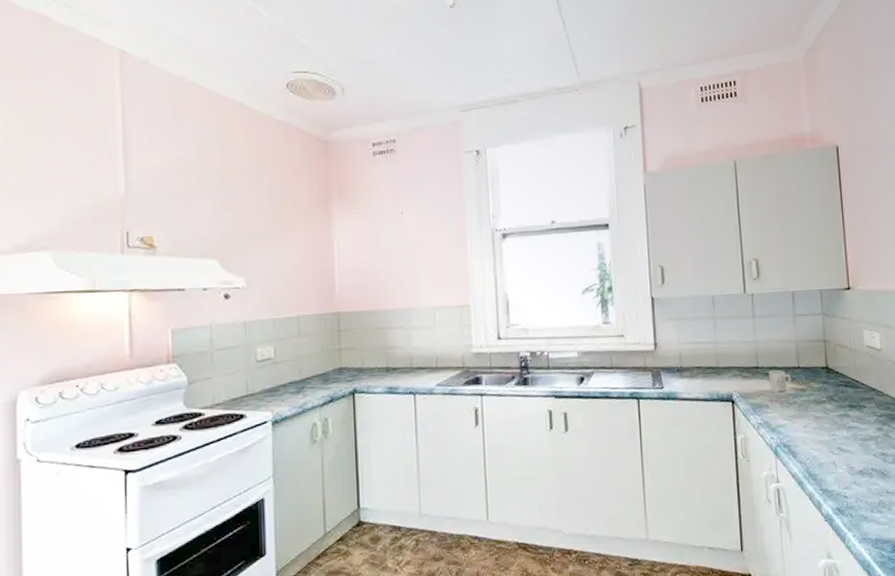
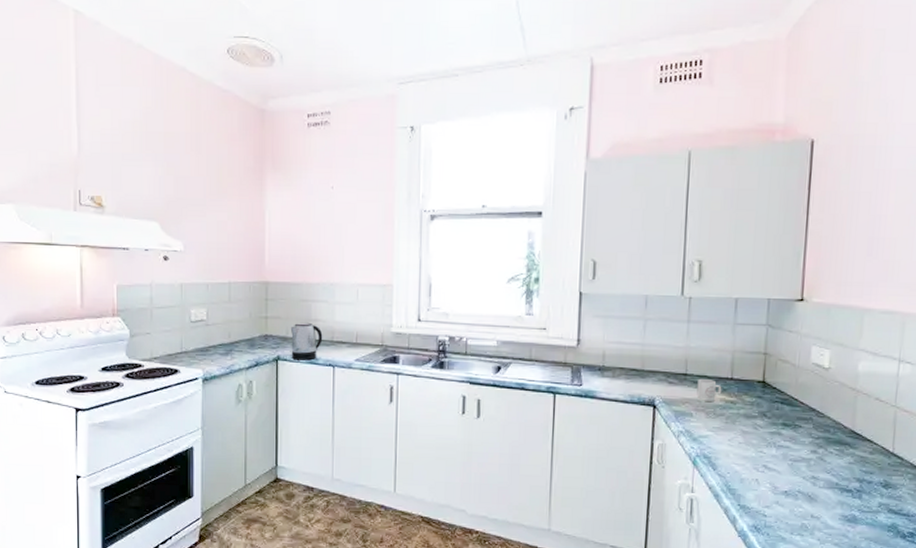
kettle: none [367,350,401,391] -> present [291,322,323,361]

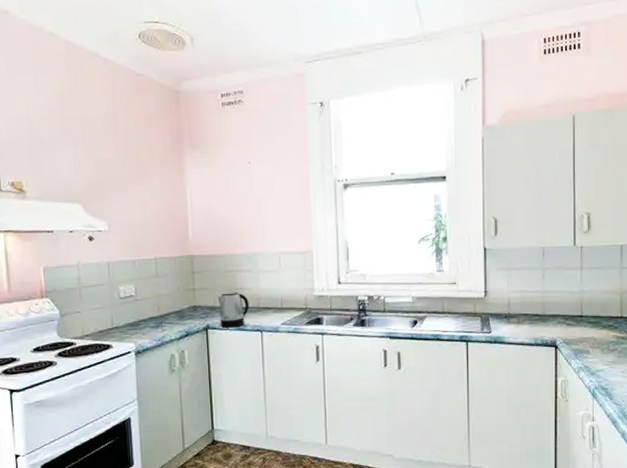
mug: present [696,378,722,403] -> none [592,318,614,340]

